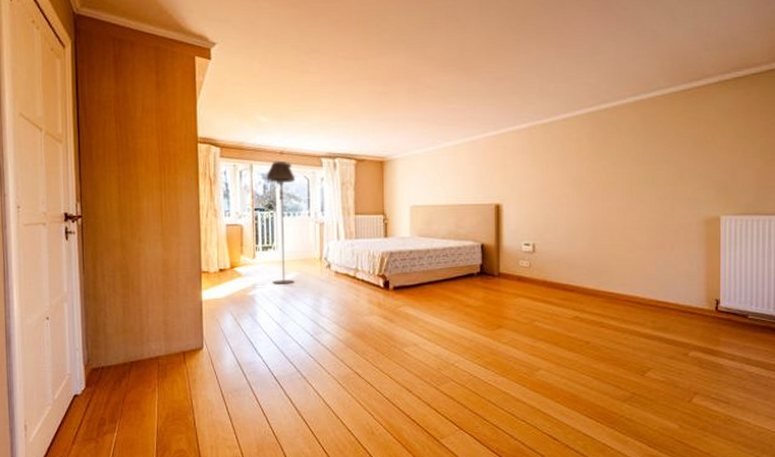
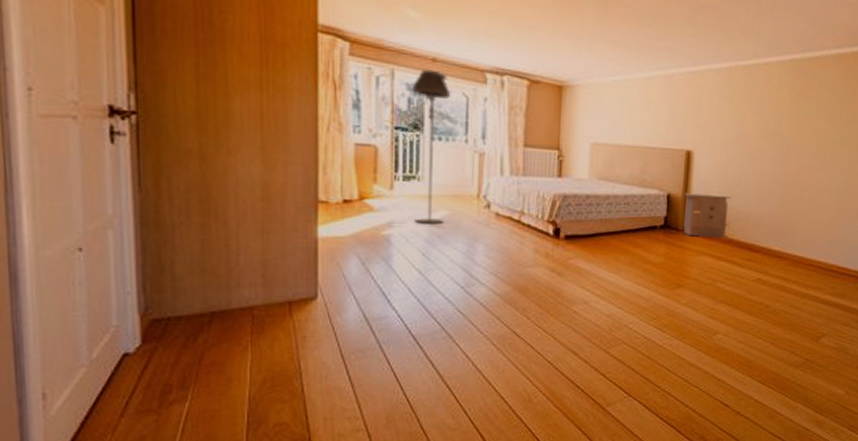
nightstand: none [498,241,543,281] -> present [683,193,733,239]

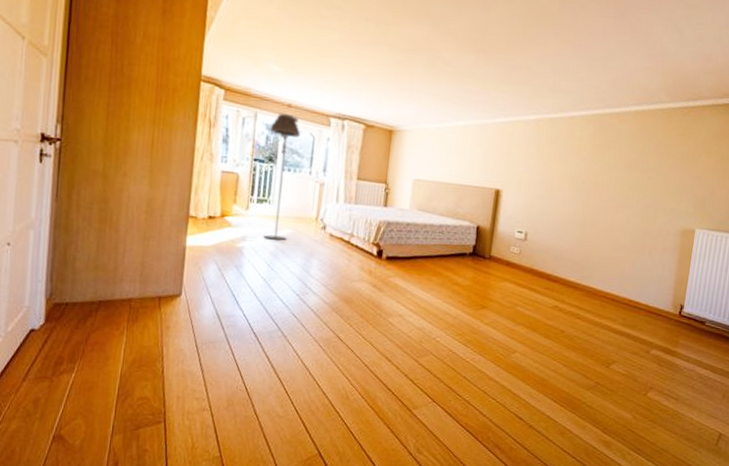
nightstand: present [683,193,733,239] -> none [489,226,536,269]

